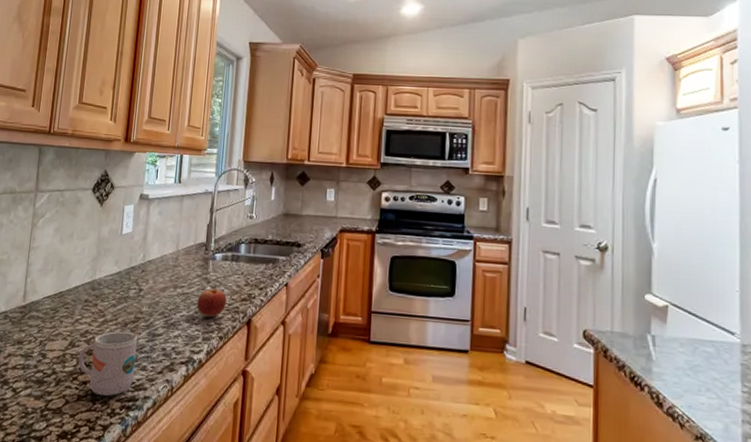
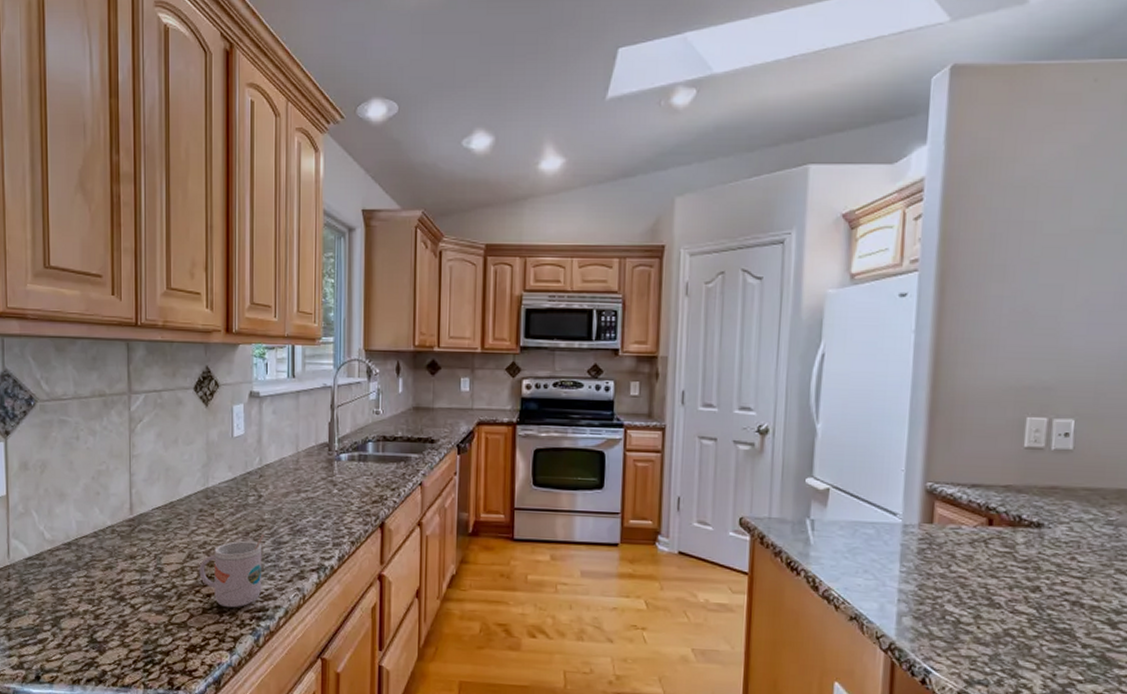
apple: present [196,286,227,317] -> none [324,489,356,522]

